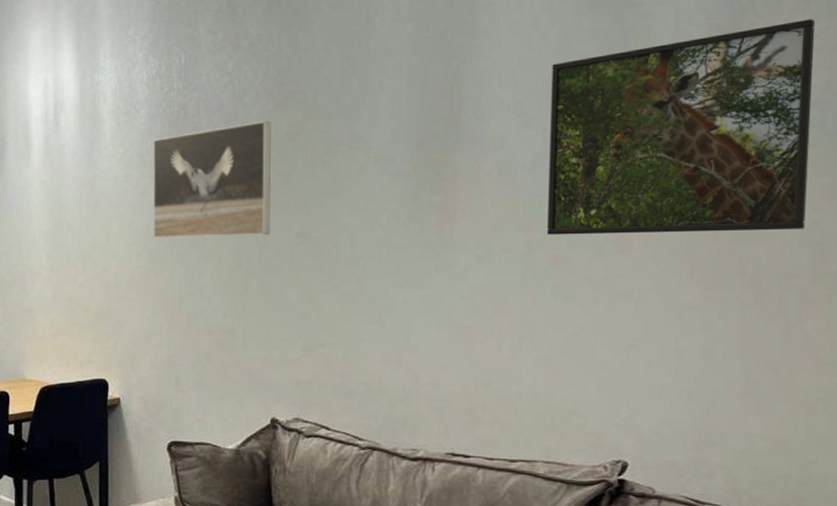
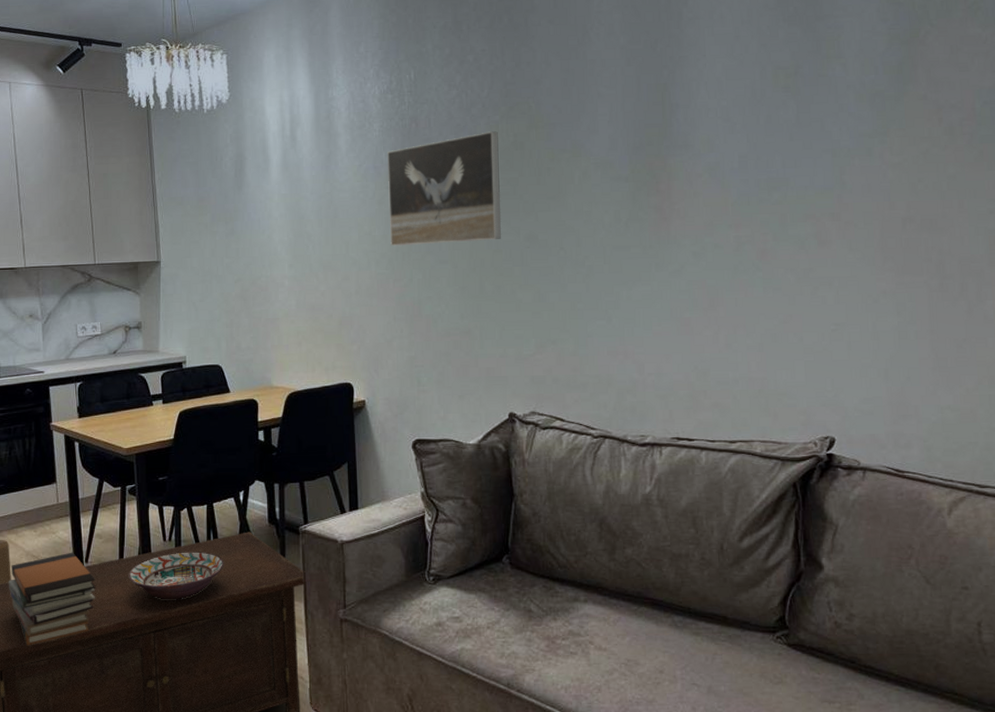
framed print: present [546,19,815,235] -> none [752,27,983,231]

